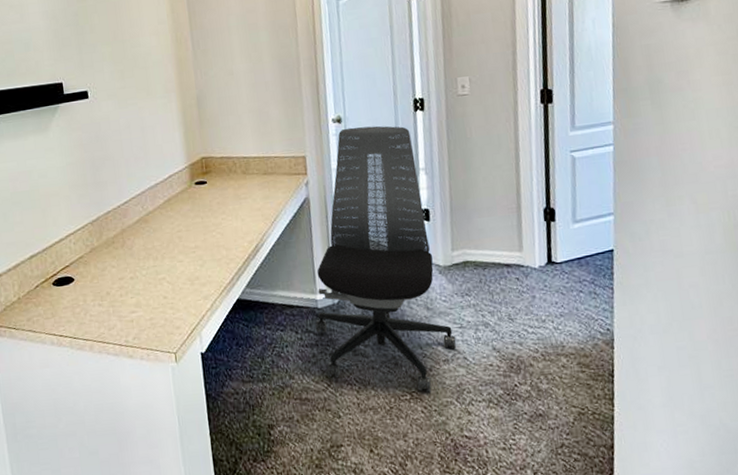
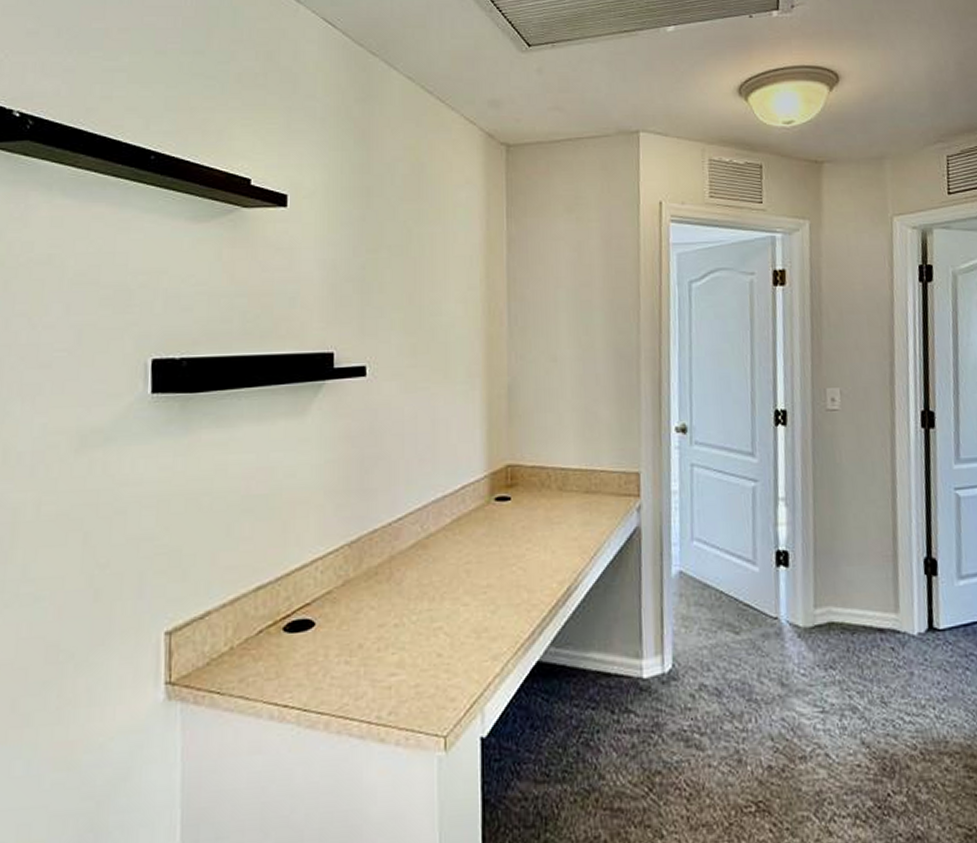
office chair: present [315,125,456,393] -> none [637,439,817,803]

